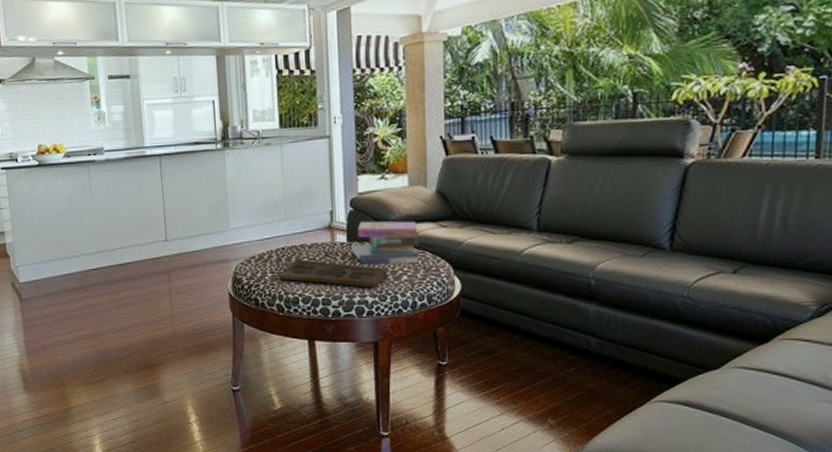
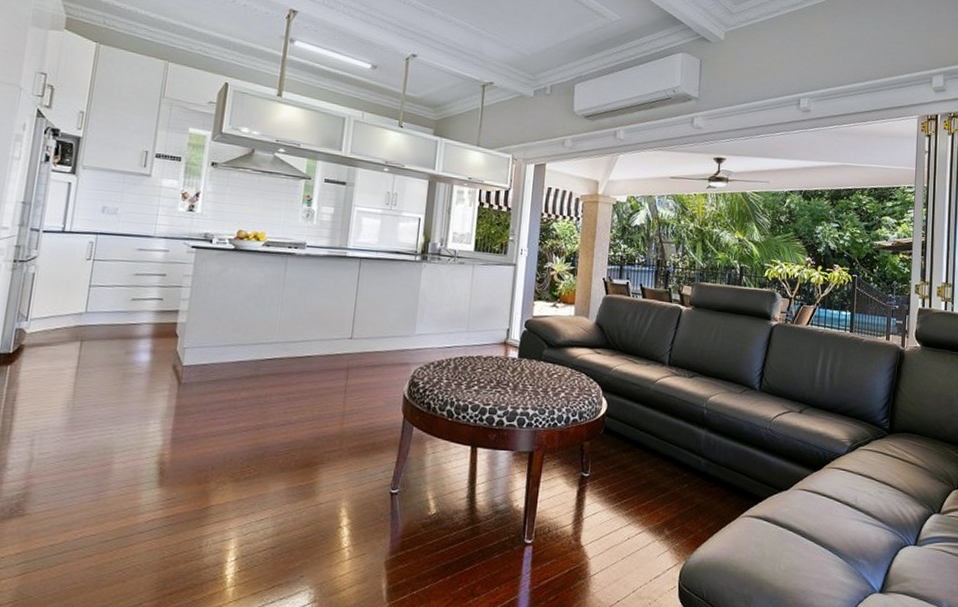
decorative tray: present [276,259,388,288] -> none [451,368,549,401]
books: present [351,221,420,265] -> none [521,341,579,384]

